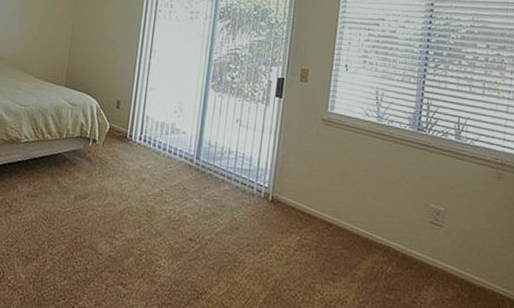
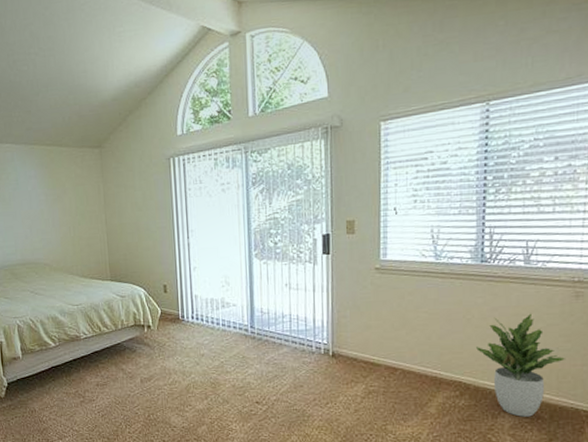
potted plant: none [407,186,486,294] -> present [476,313,565,417]

